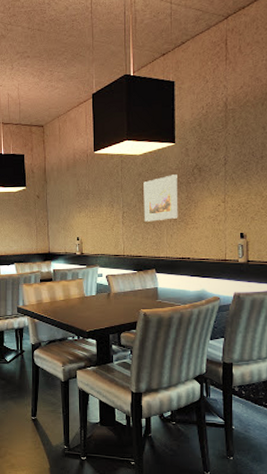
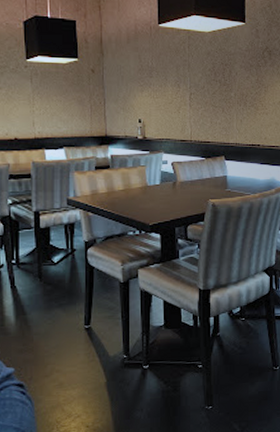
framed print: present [143,174,178,222] -> none [212,56,248,105]

